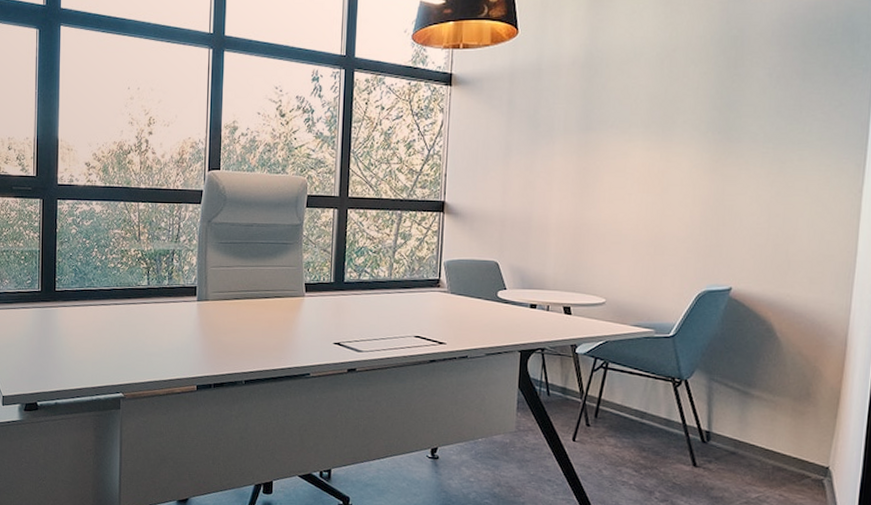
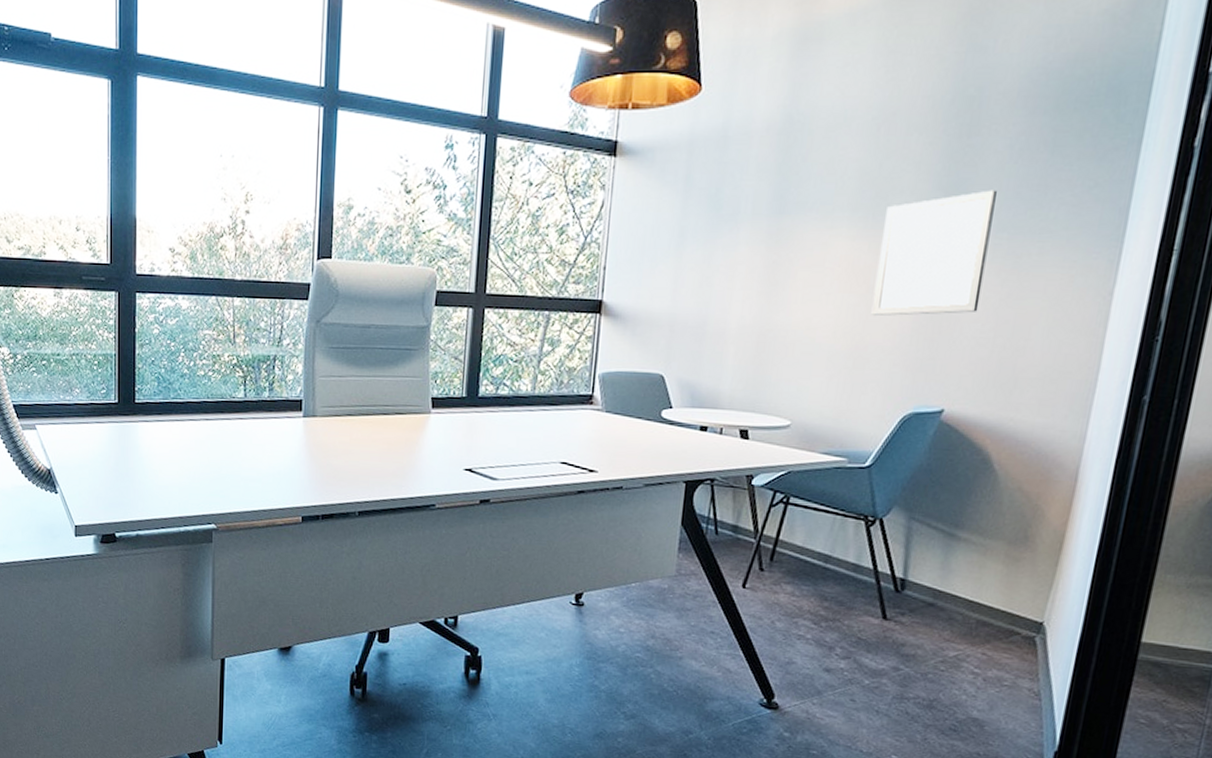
wall art: none [666,109,761,211] -> present [871,190,997,316]

